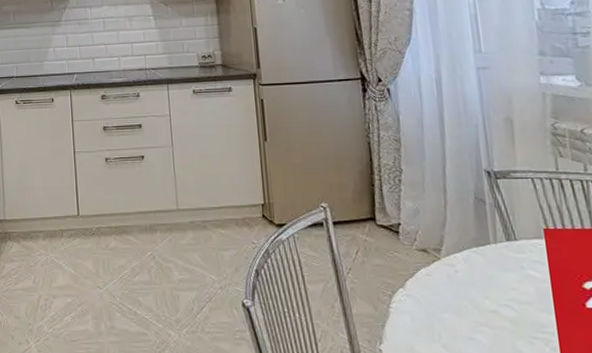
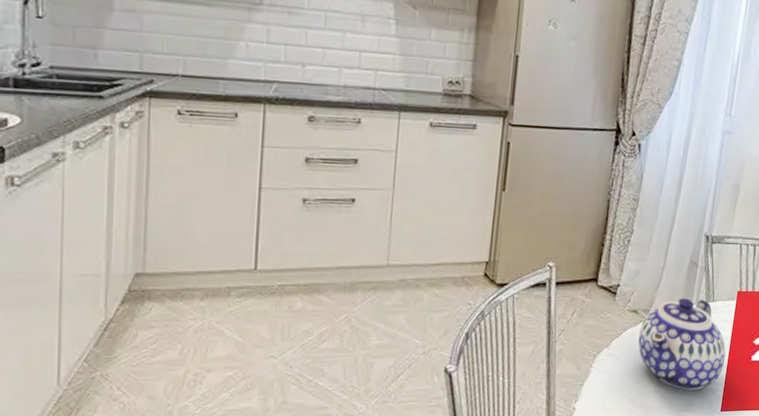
teapot: none [434,237,551,339] -> present [638,298,726,390]

